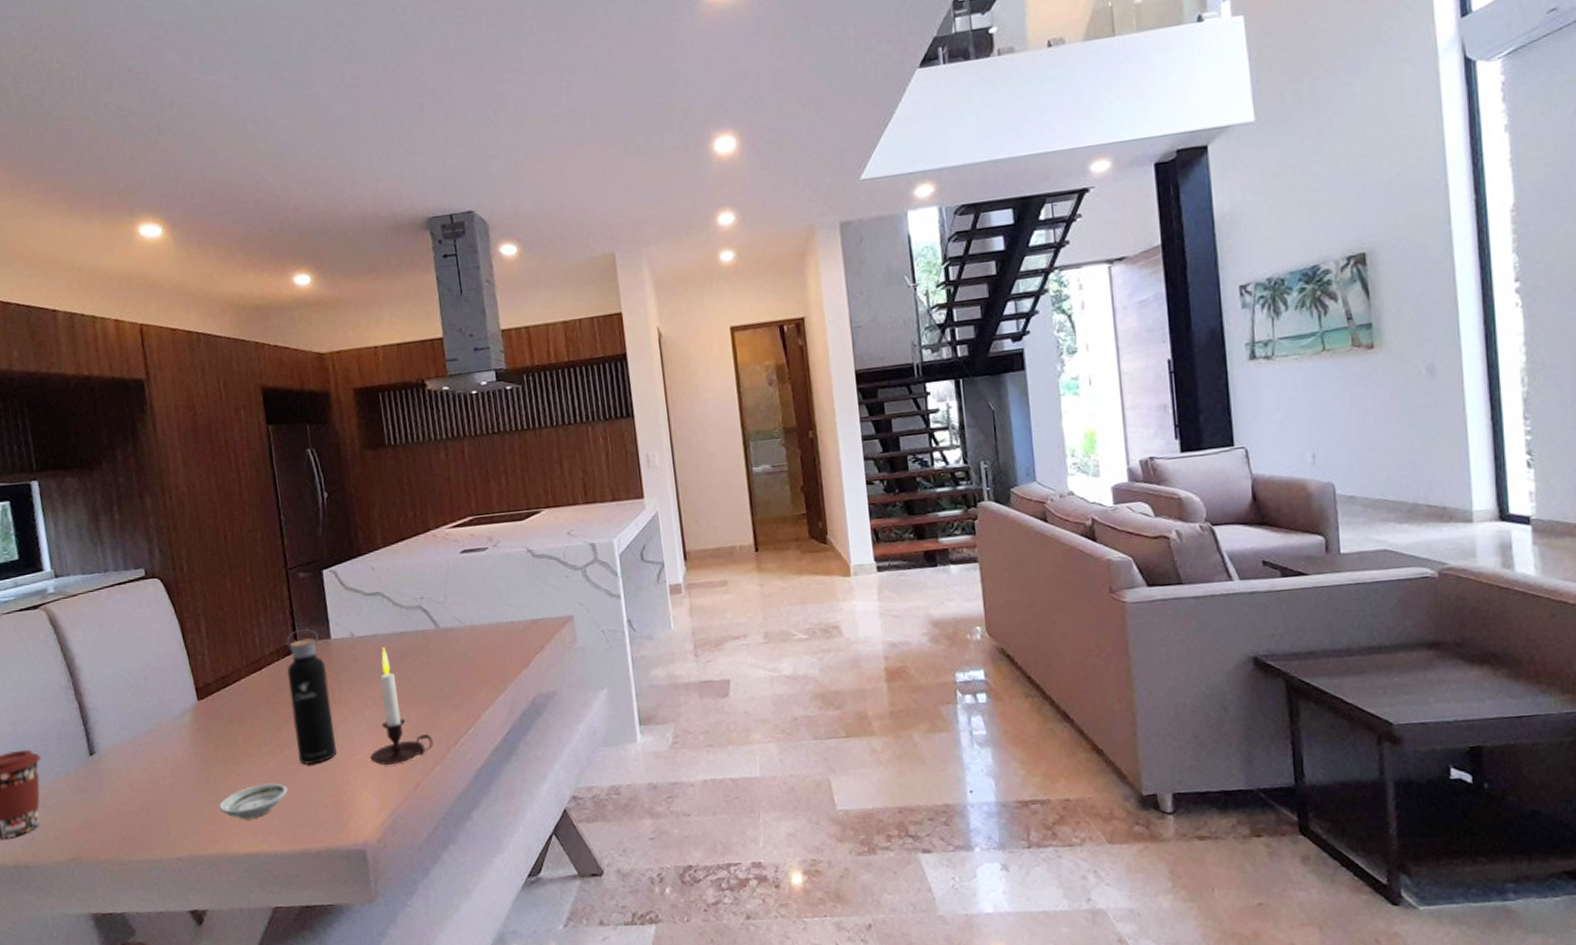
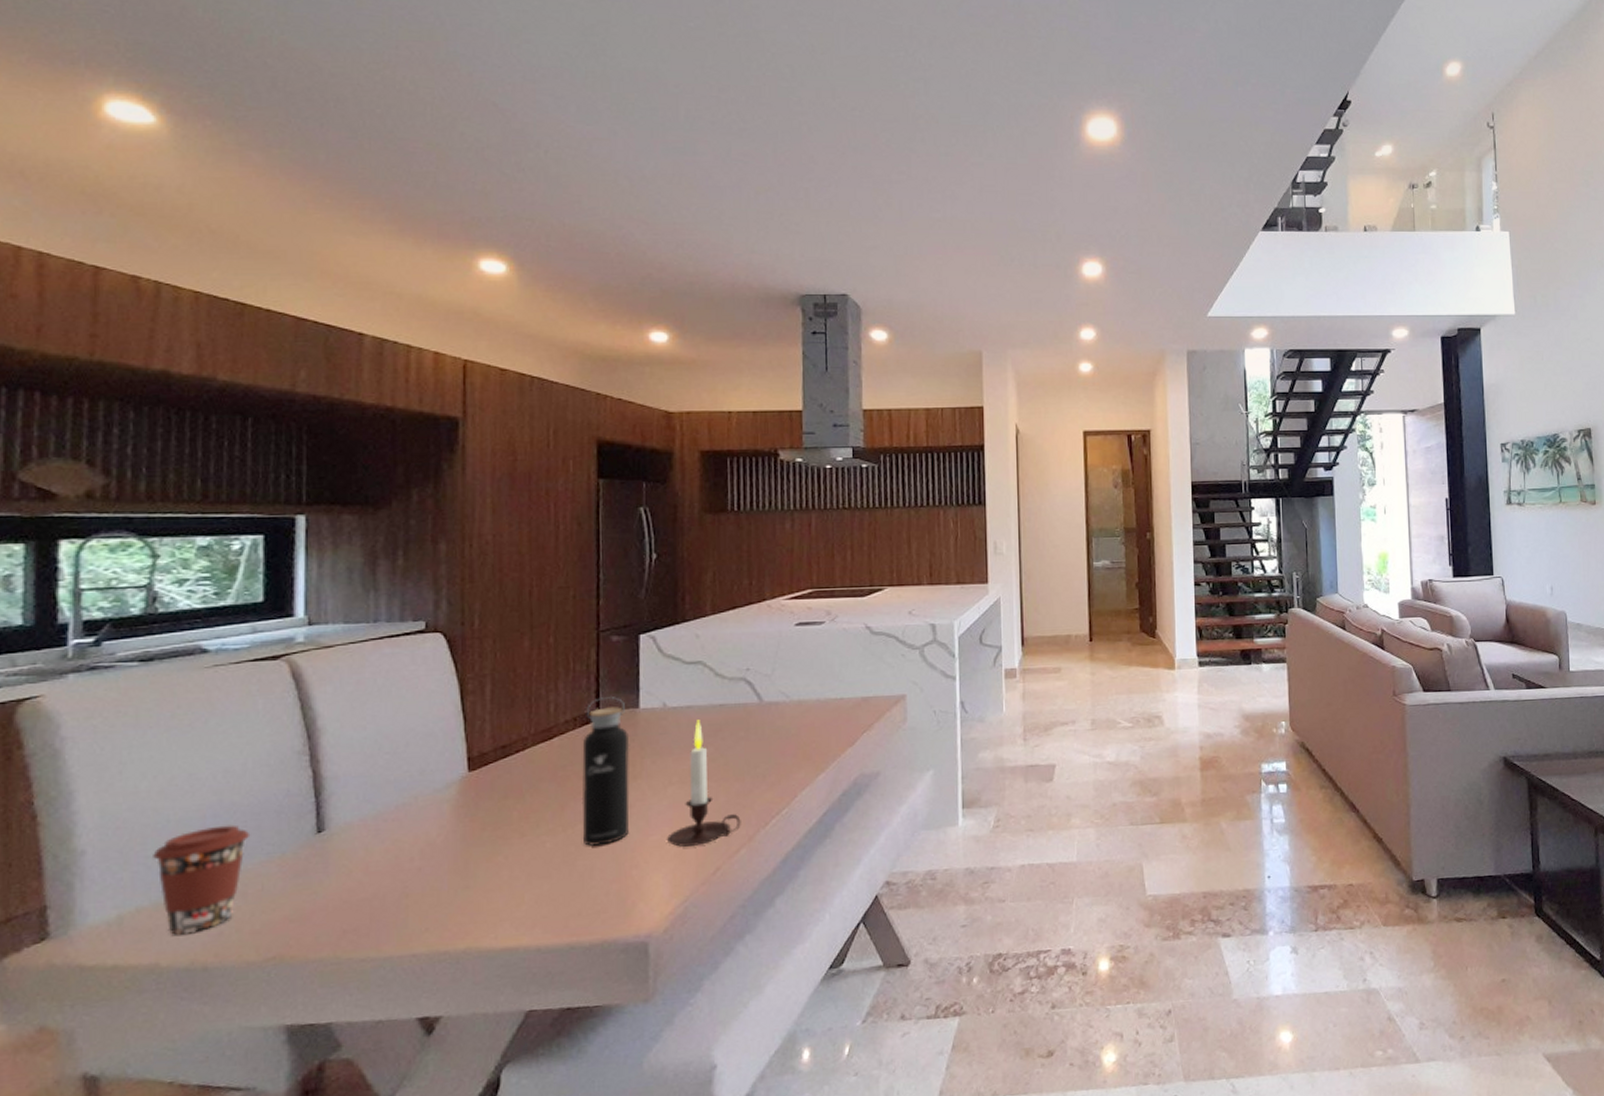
saucer: present [218,783,288,819] -> none [475,866,564,908]

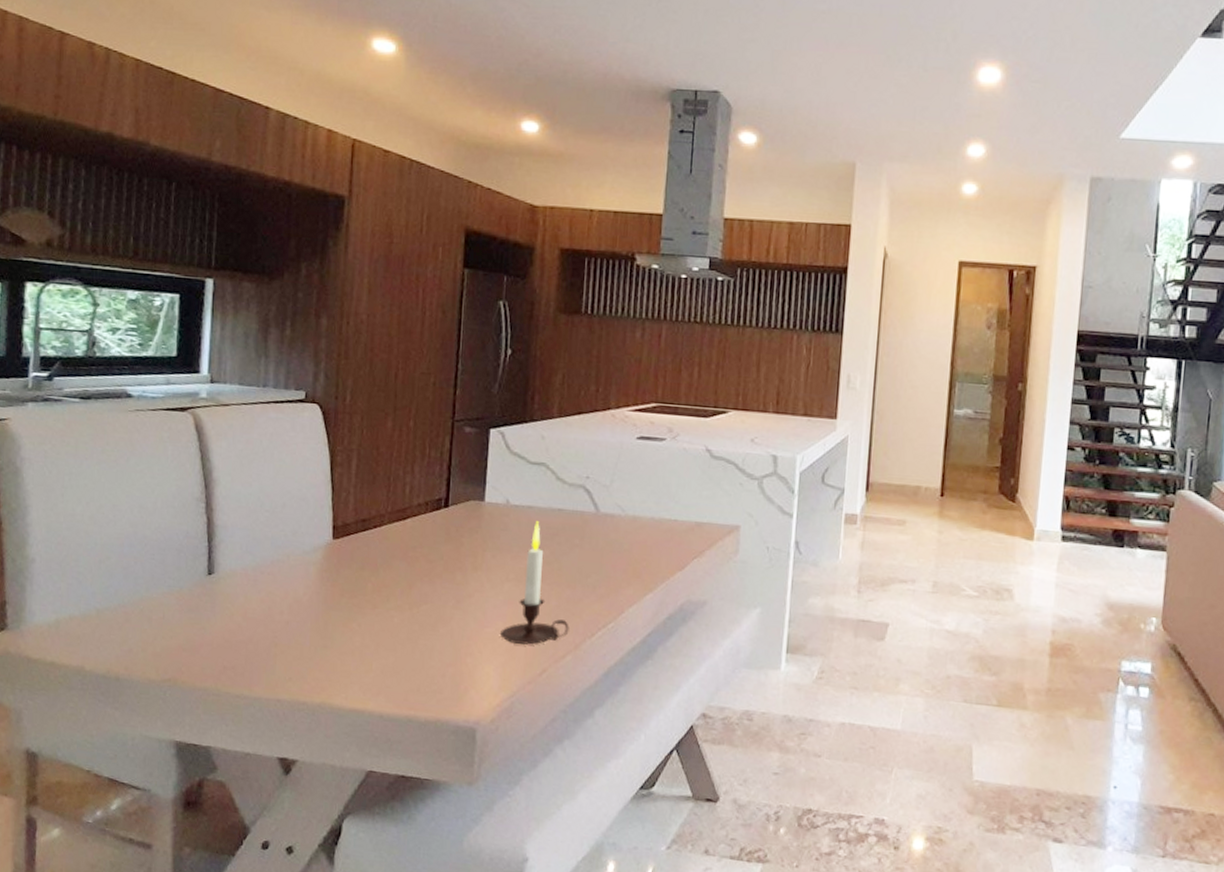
coffee cup: present [153,824,251,935] -> none [83,554,157,646]
water bottle: present [581,697,630,846] -> none [426,486,474,629]

